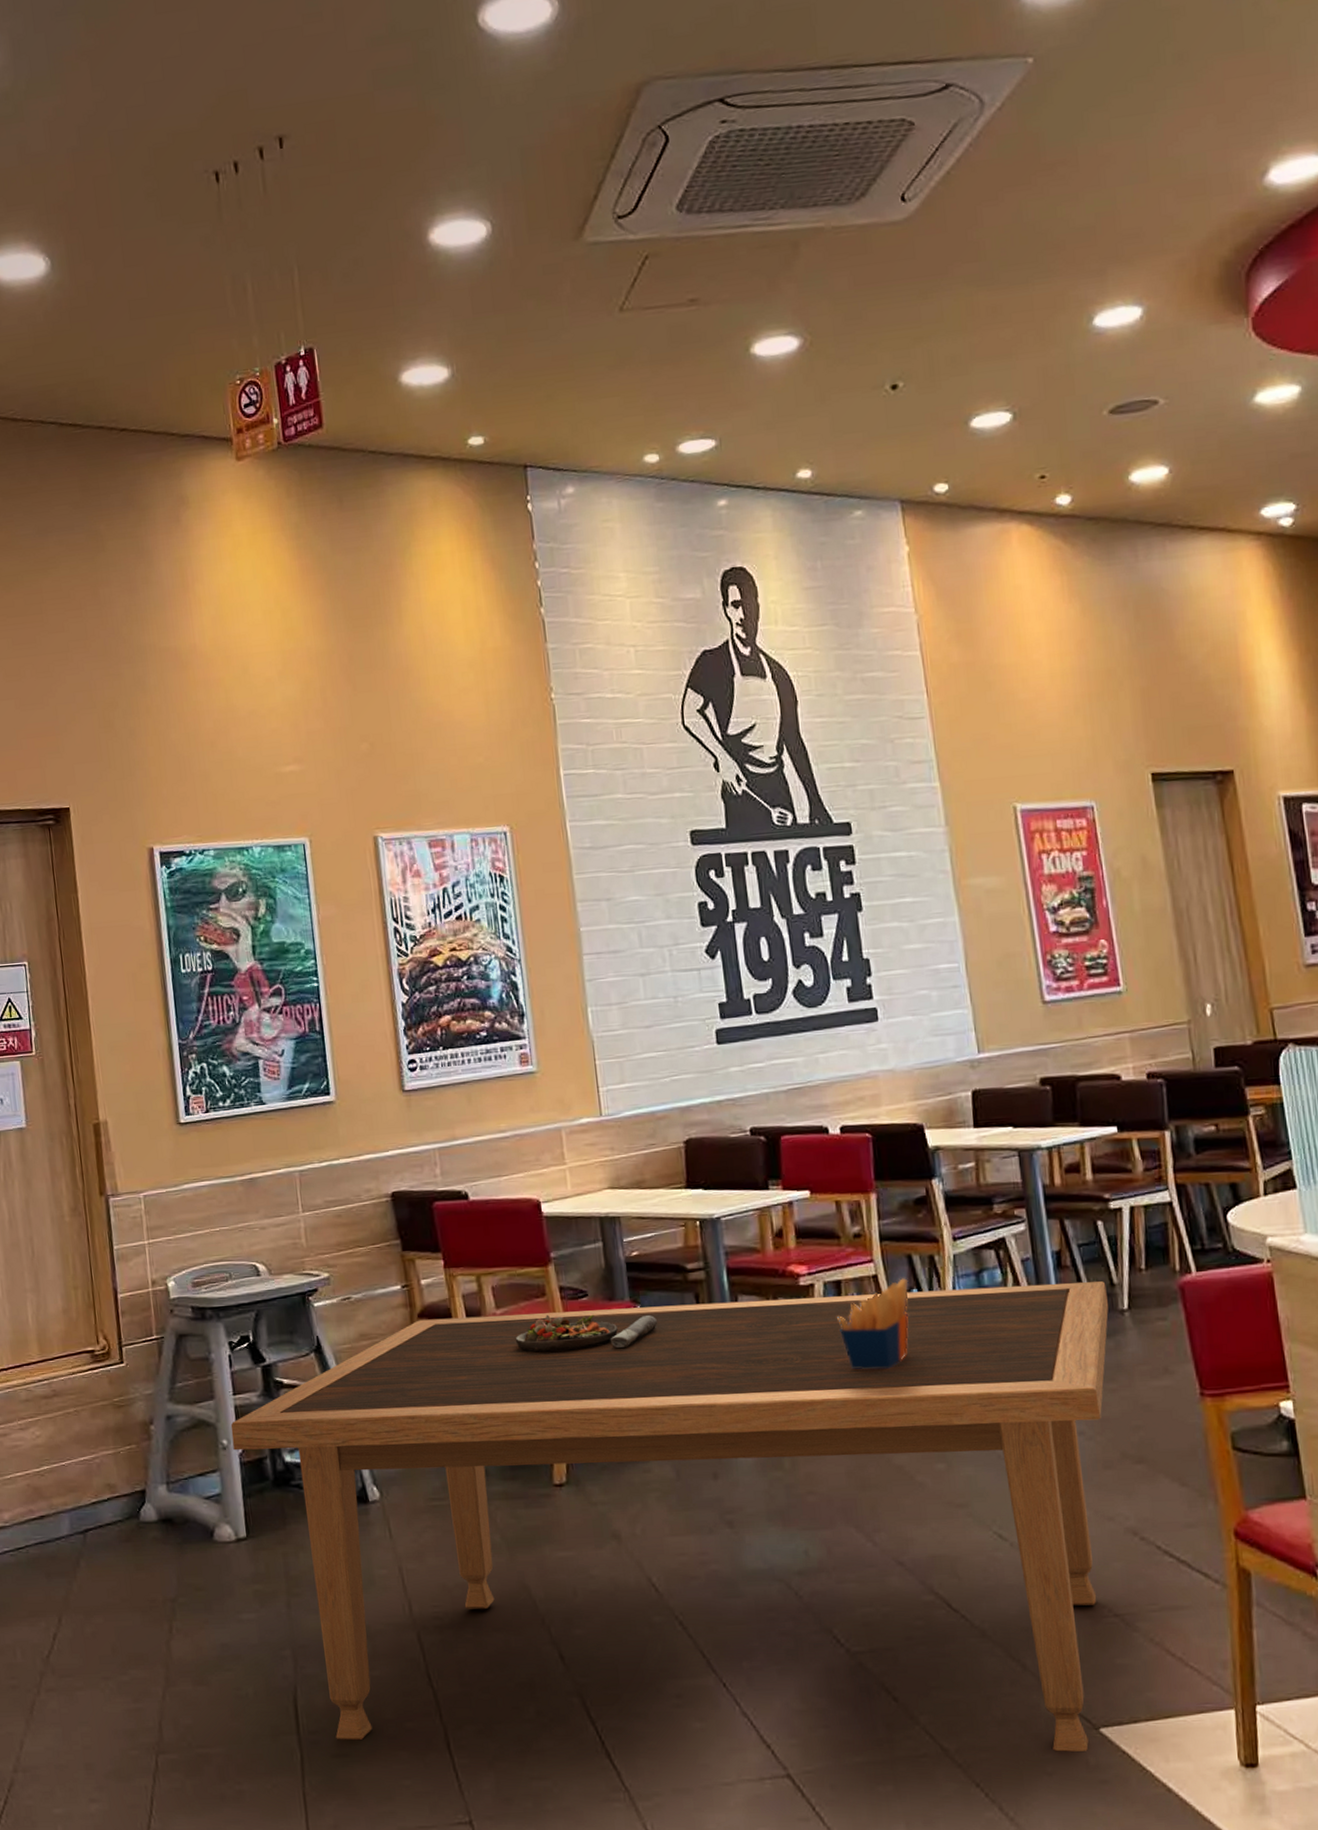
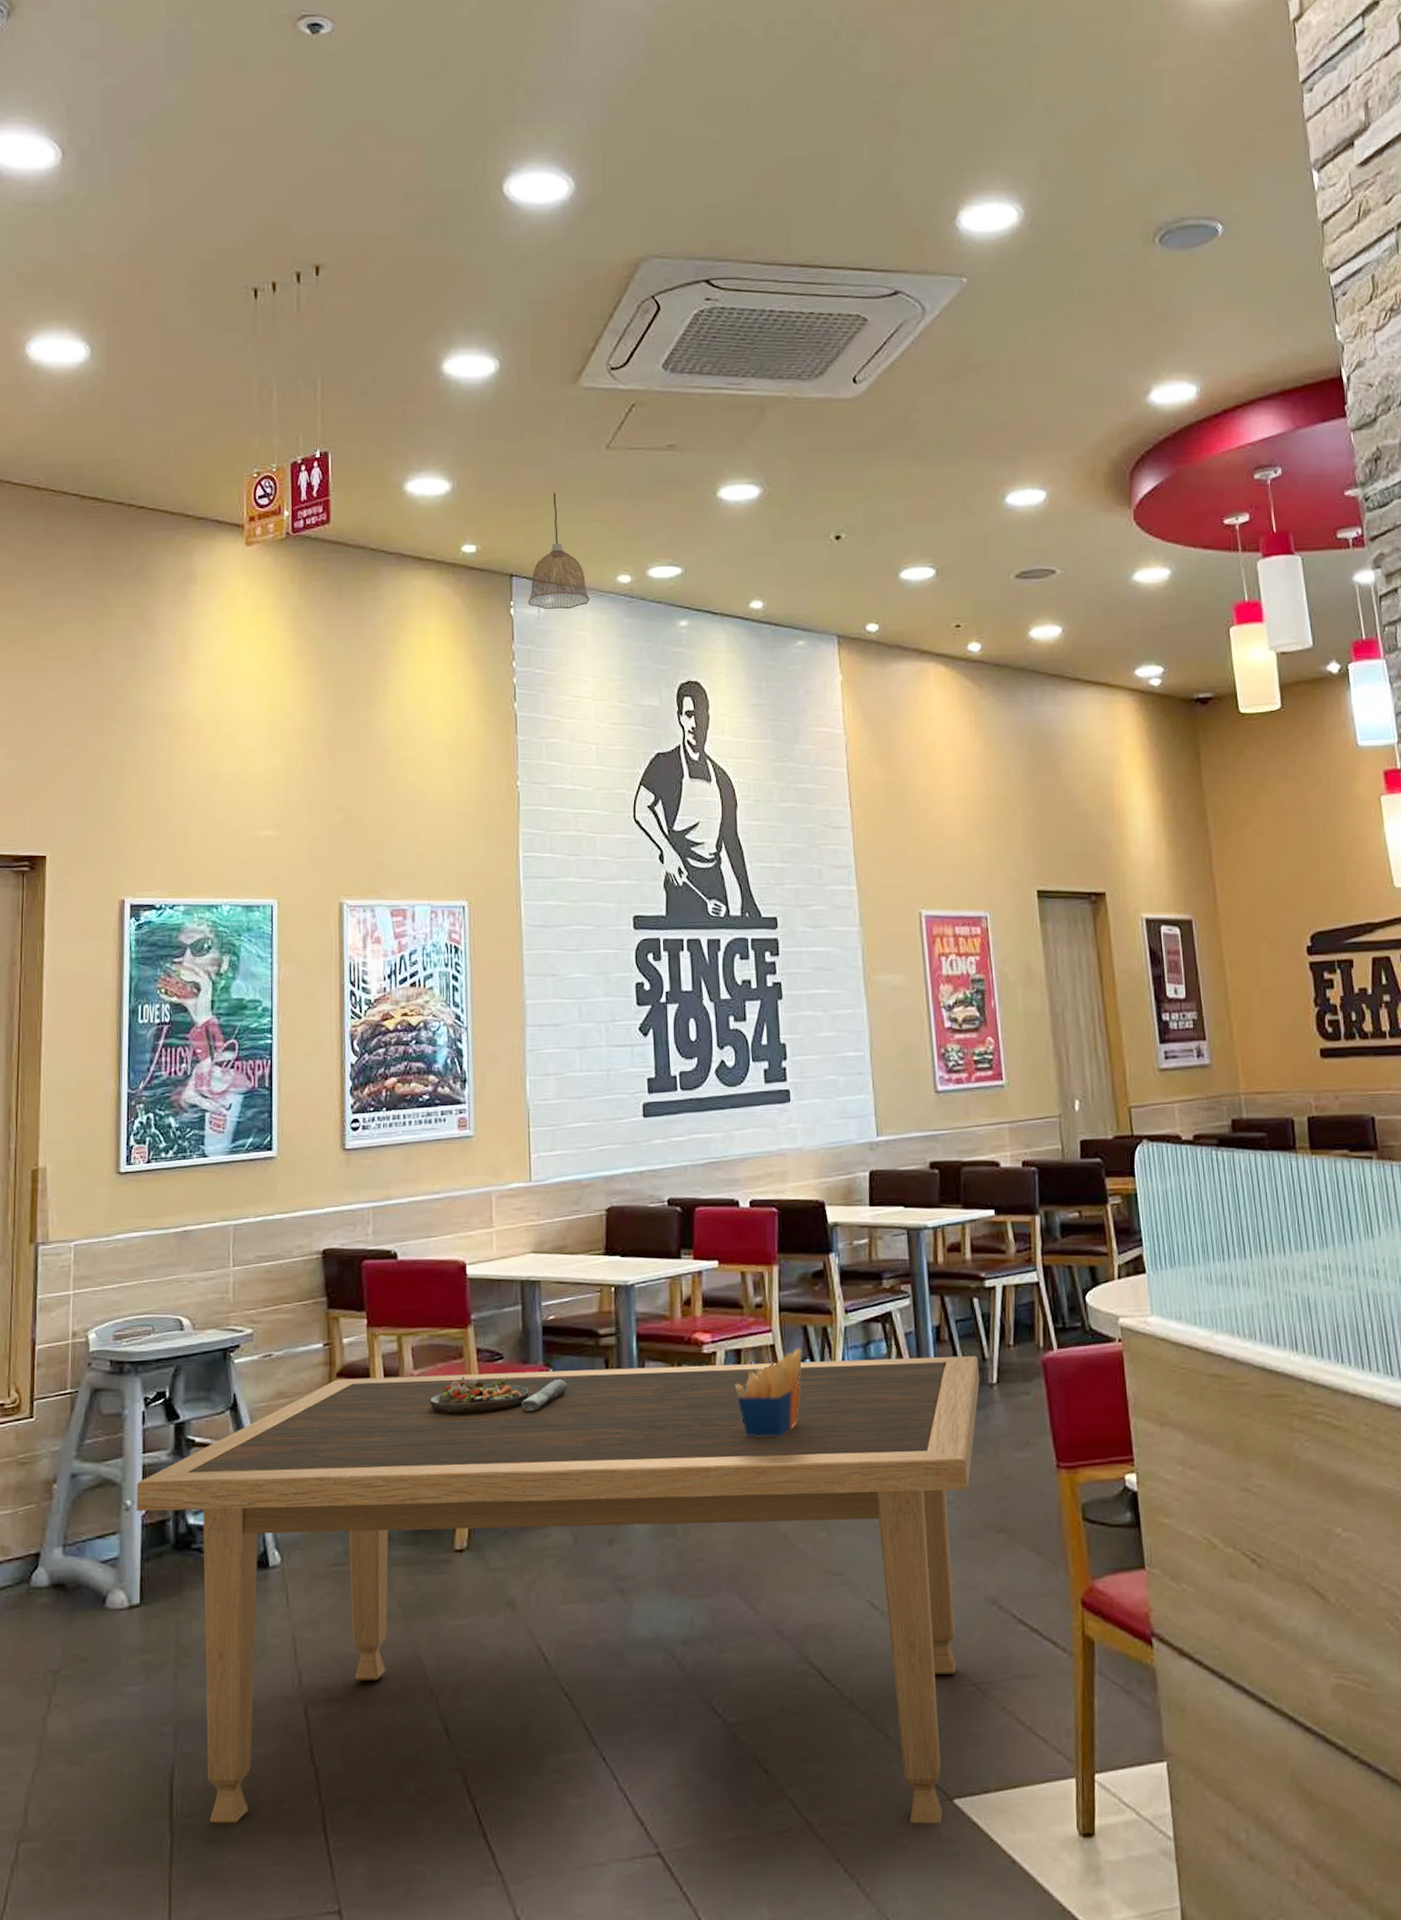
pendant lamp: none [546,368,615,502] -> present [528,493,590,610]

